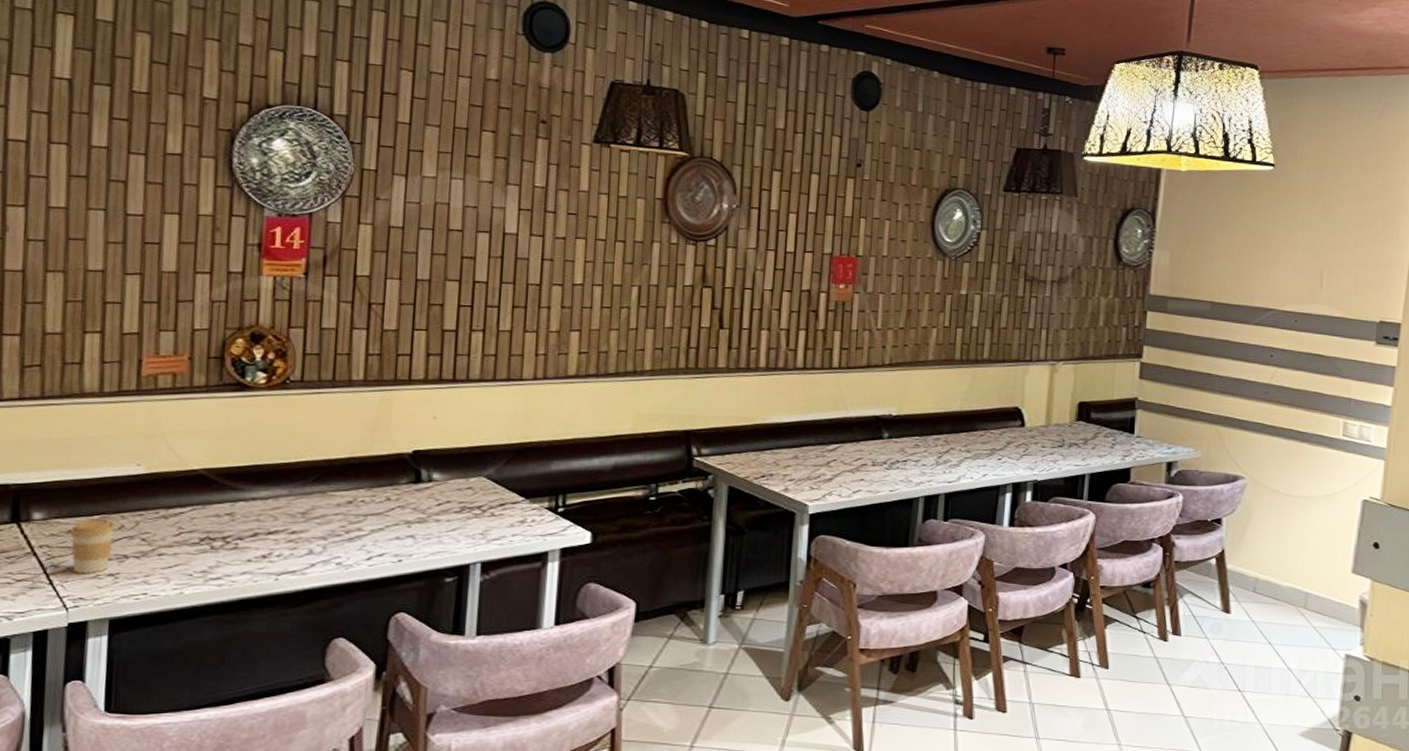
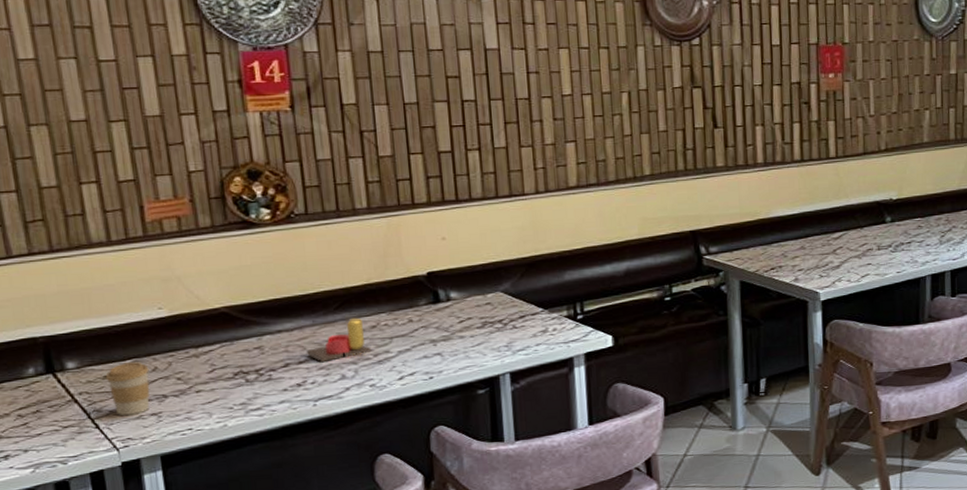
candle: none [277,491,344,534] -> present [305,317,372,362]

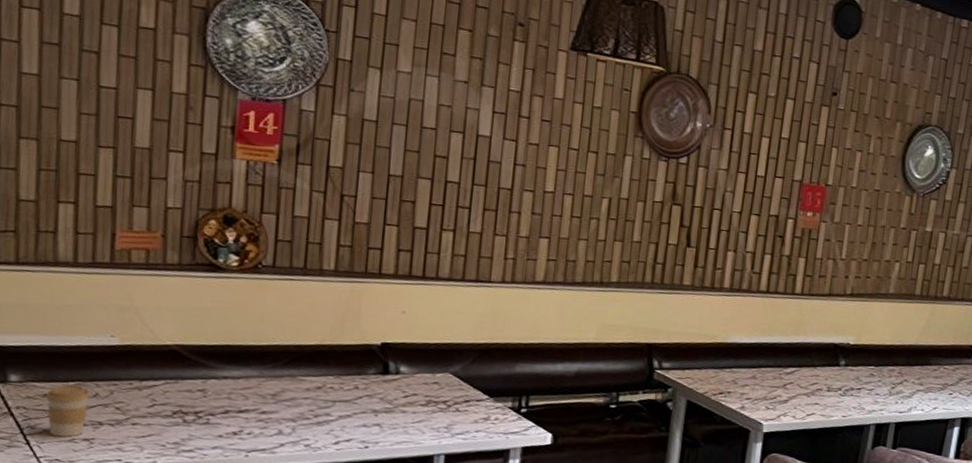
candle: present [305,317,372,362] -> none [247,375,313,415]

